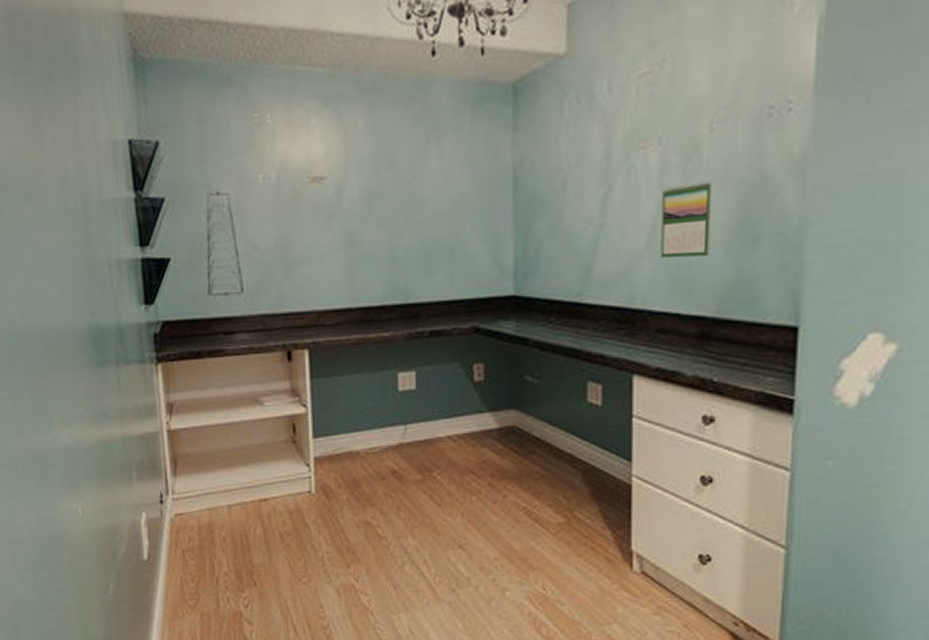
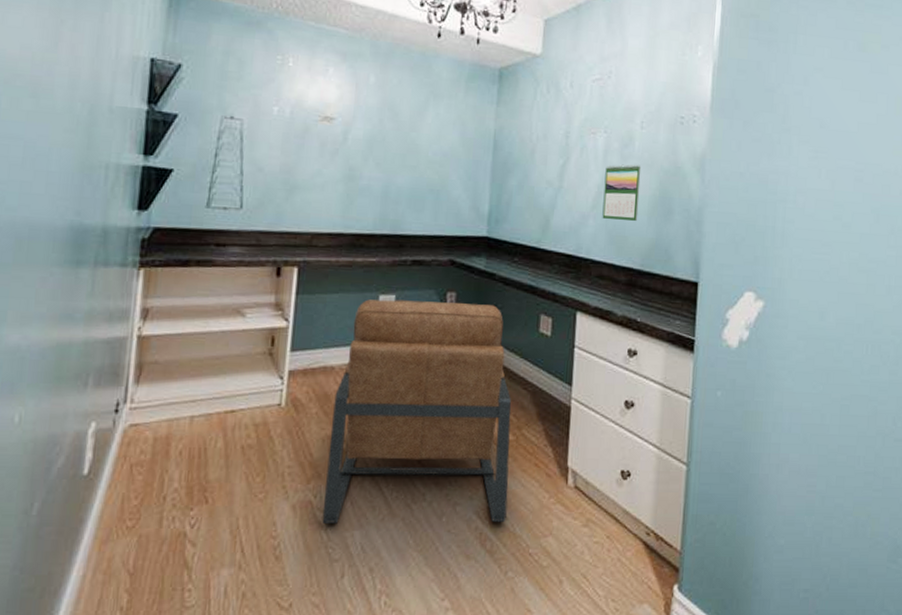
chair: none [364,374,563,608] -> present [322,299,511,524]

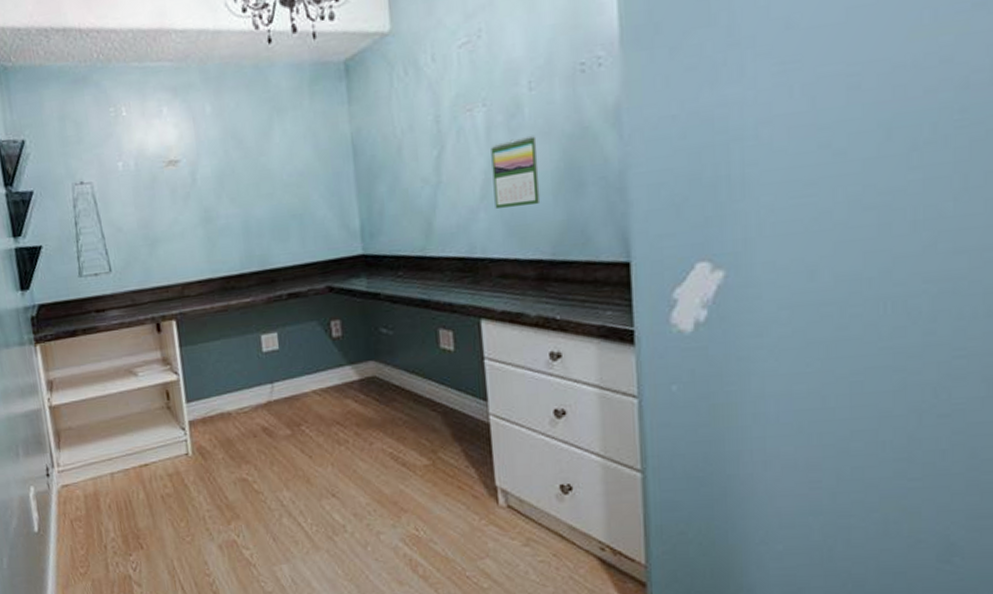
chair: present [322,299,511,524] -> none [237,327,436,560]

